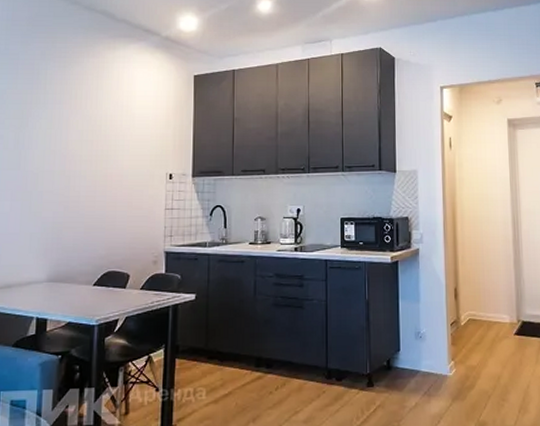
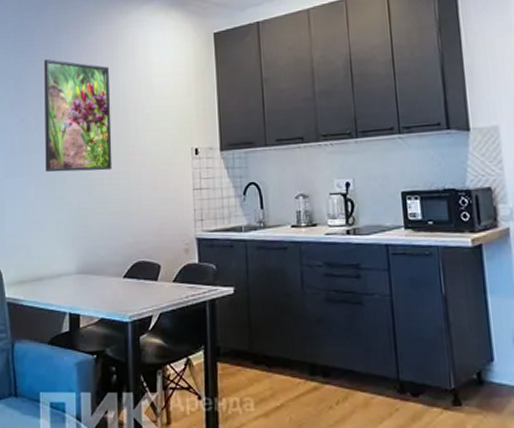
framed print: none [22,84,94,189] -> present [44,59,113,173]

